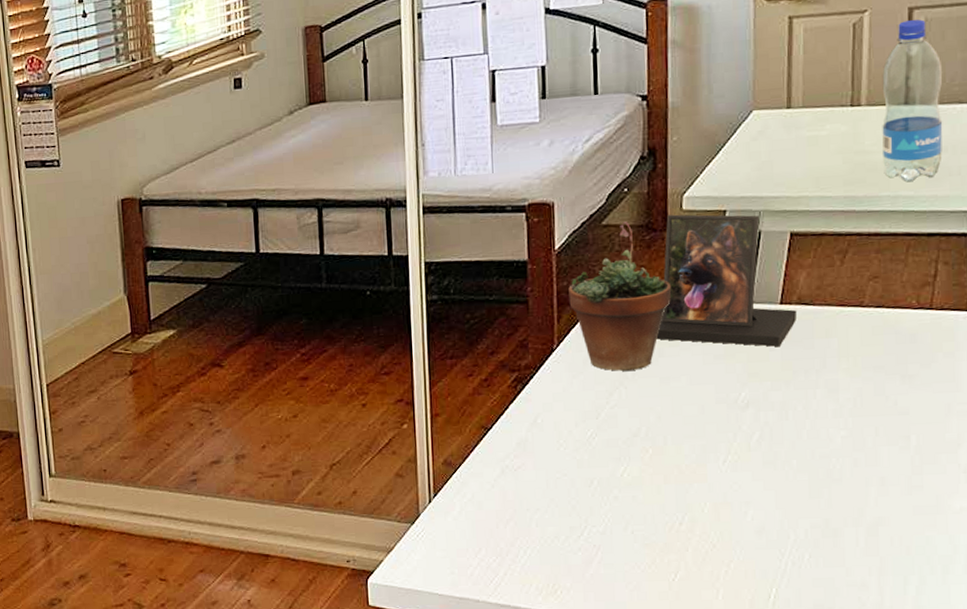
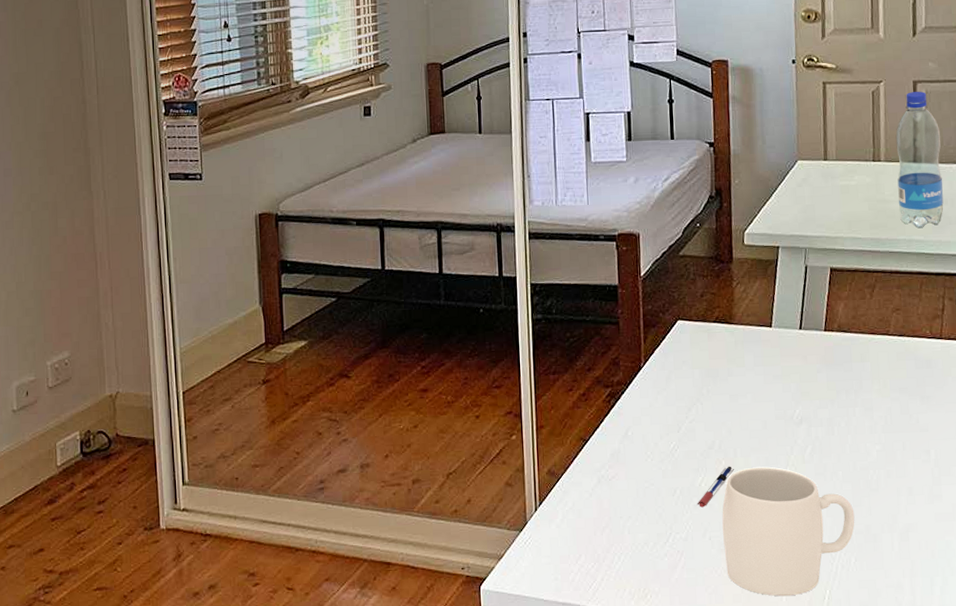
succulent plant: present [568,222,672,371] -> none [653,253,738,388]
pen: none [617,454,663,499] -> present [697,466,734,508]
mug: none [647,456,811,595] -> present [722,467,855,597]
photo frame: present [656,214,797,347] -> none [726,248,838,369]

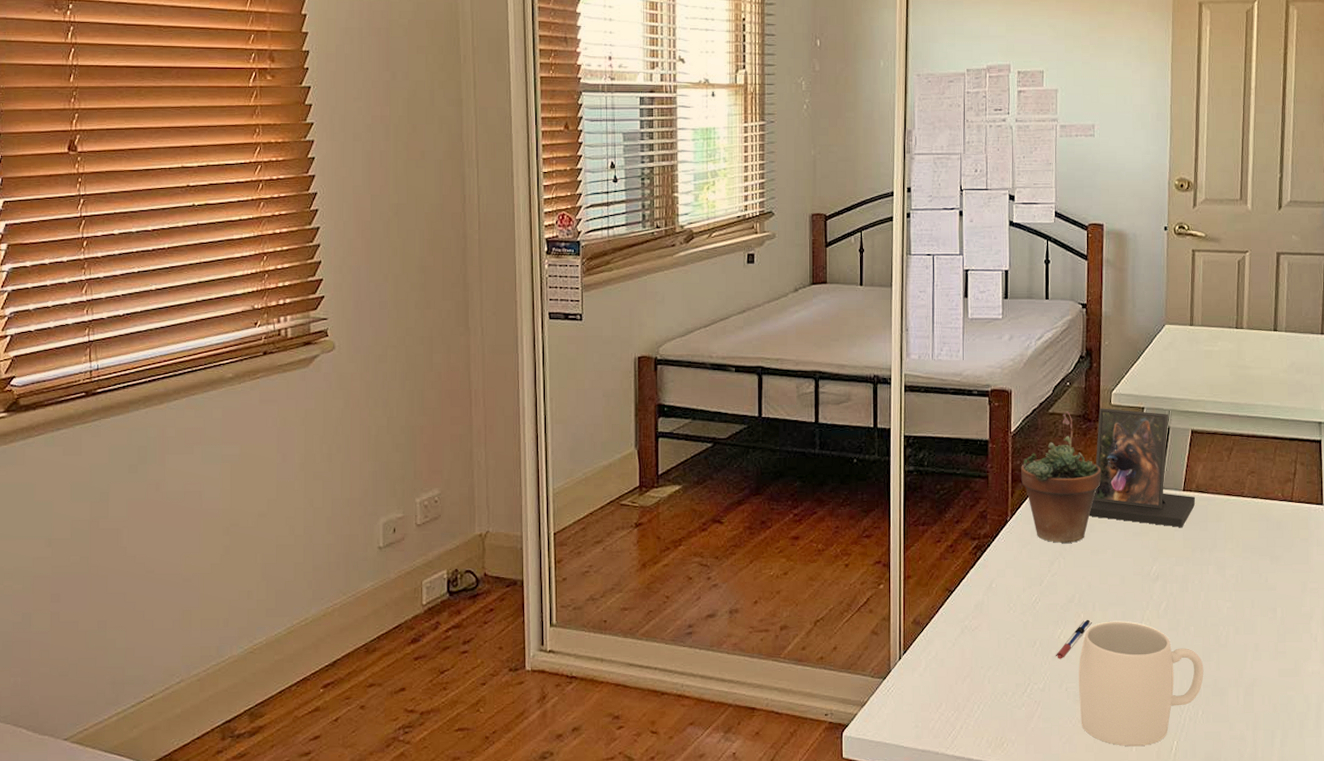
succulent plant: none [653,253,738,388] -> present [1021,411,1102,543]
photo frame: none [726,248,838,369] -> present [1089,408,1196,527]
bottle: present [895,92,944,229] -> none [1258,263,1300,395]

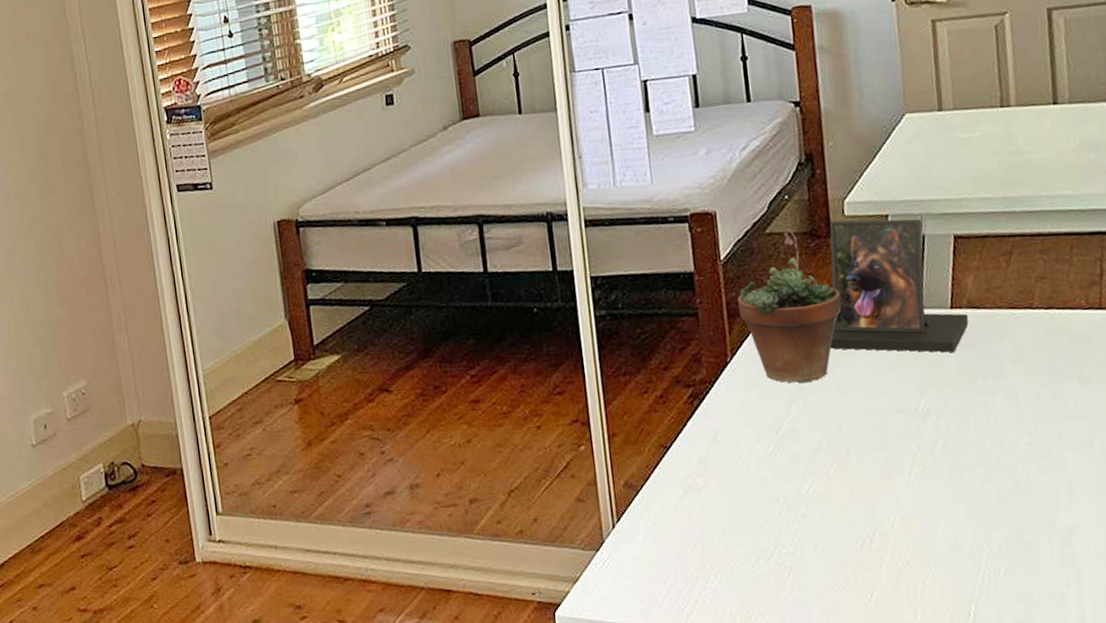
pen: present [1055,619,1092,659] -> none [805,468,848,517]
mug: present [1079,622,1204,747] -> none [836,468,1003,615]

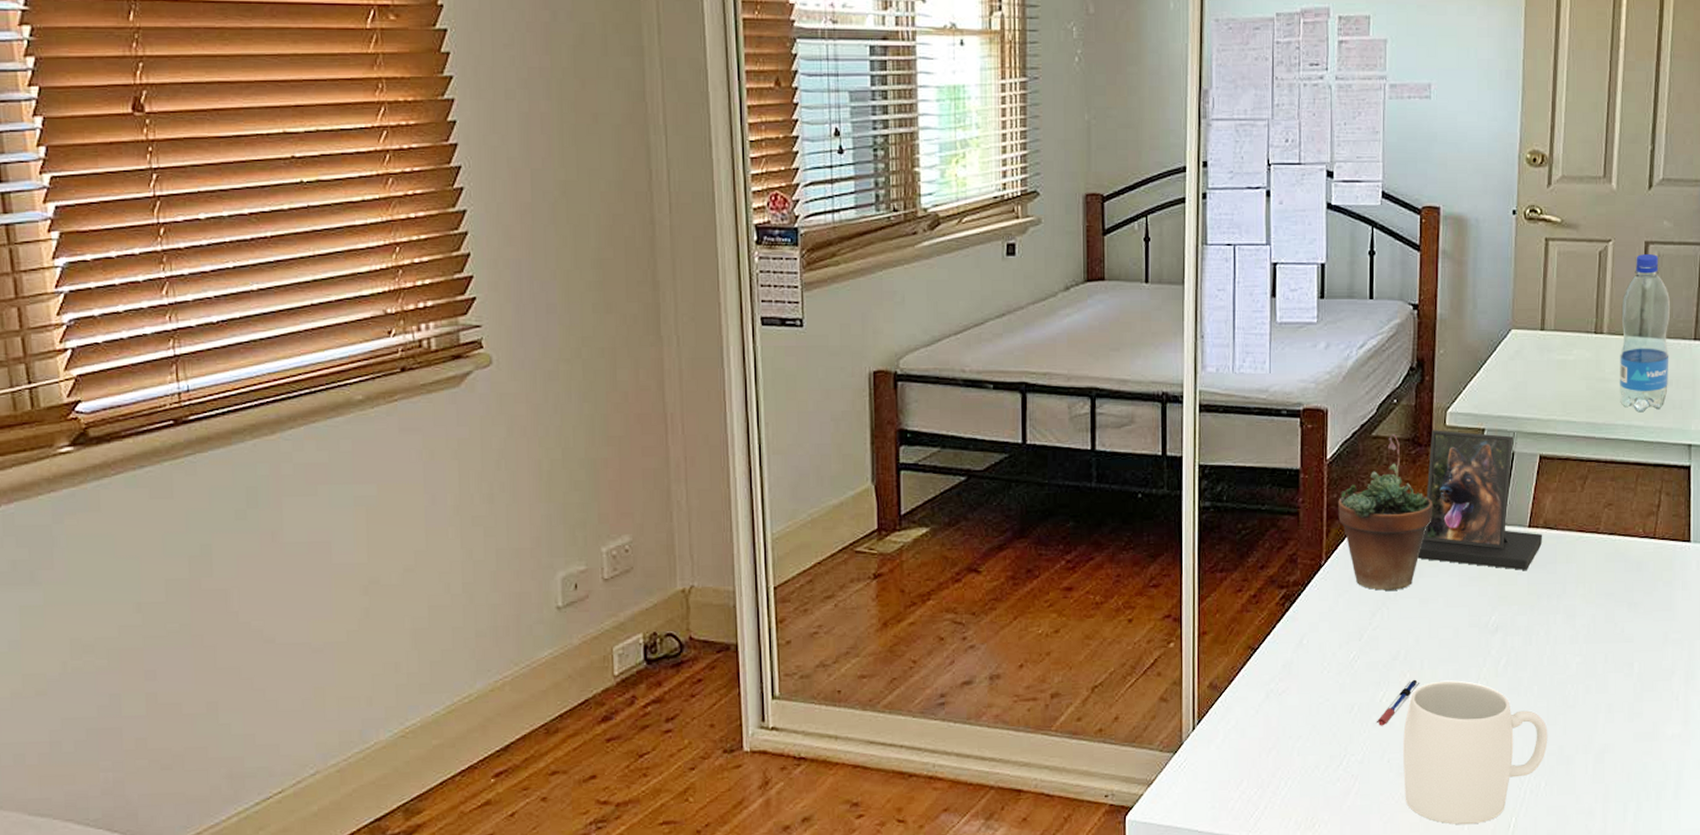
pen: none [805,468,848,517] -> present [1376,679,1419,726]
mug: none [836,468,1003,615] -> present [1403,681,1548,825]
bottle: none [1028,20,1096,182] -> present [1620,254,1671,413]

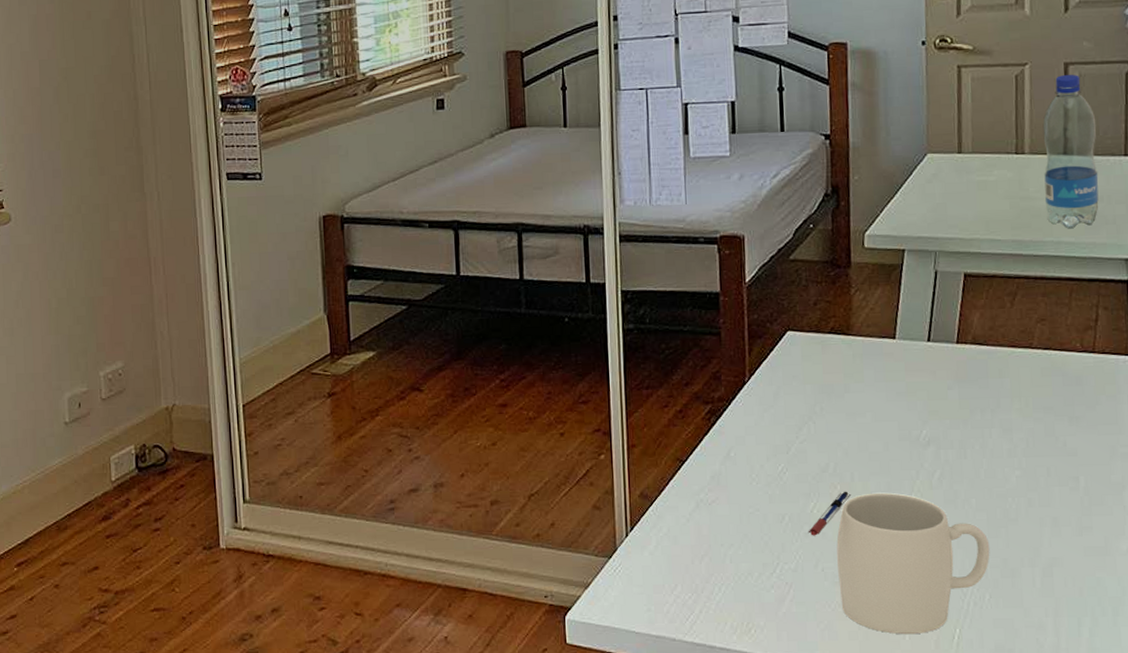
succulent plant: present [1338,434,1433,591] -> none [759,257,856,406]
photo frame: present [1417,430,1543,570] -> none [842,252,973,385]

